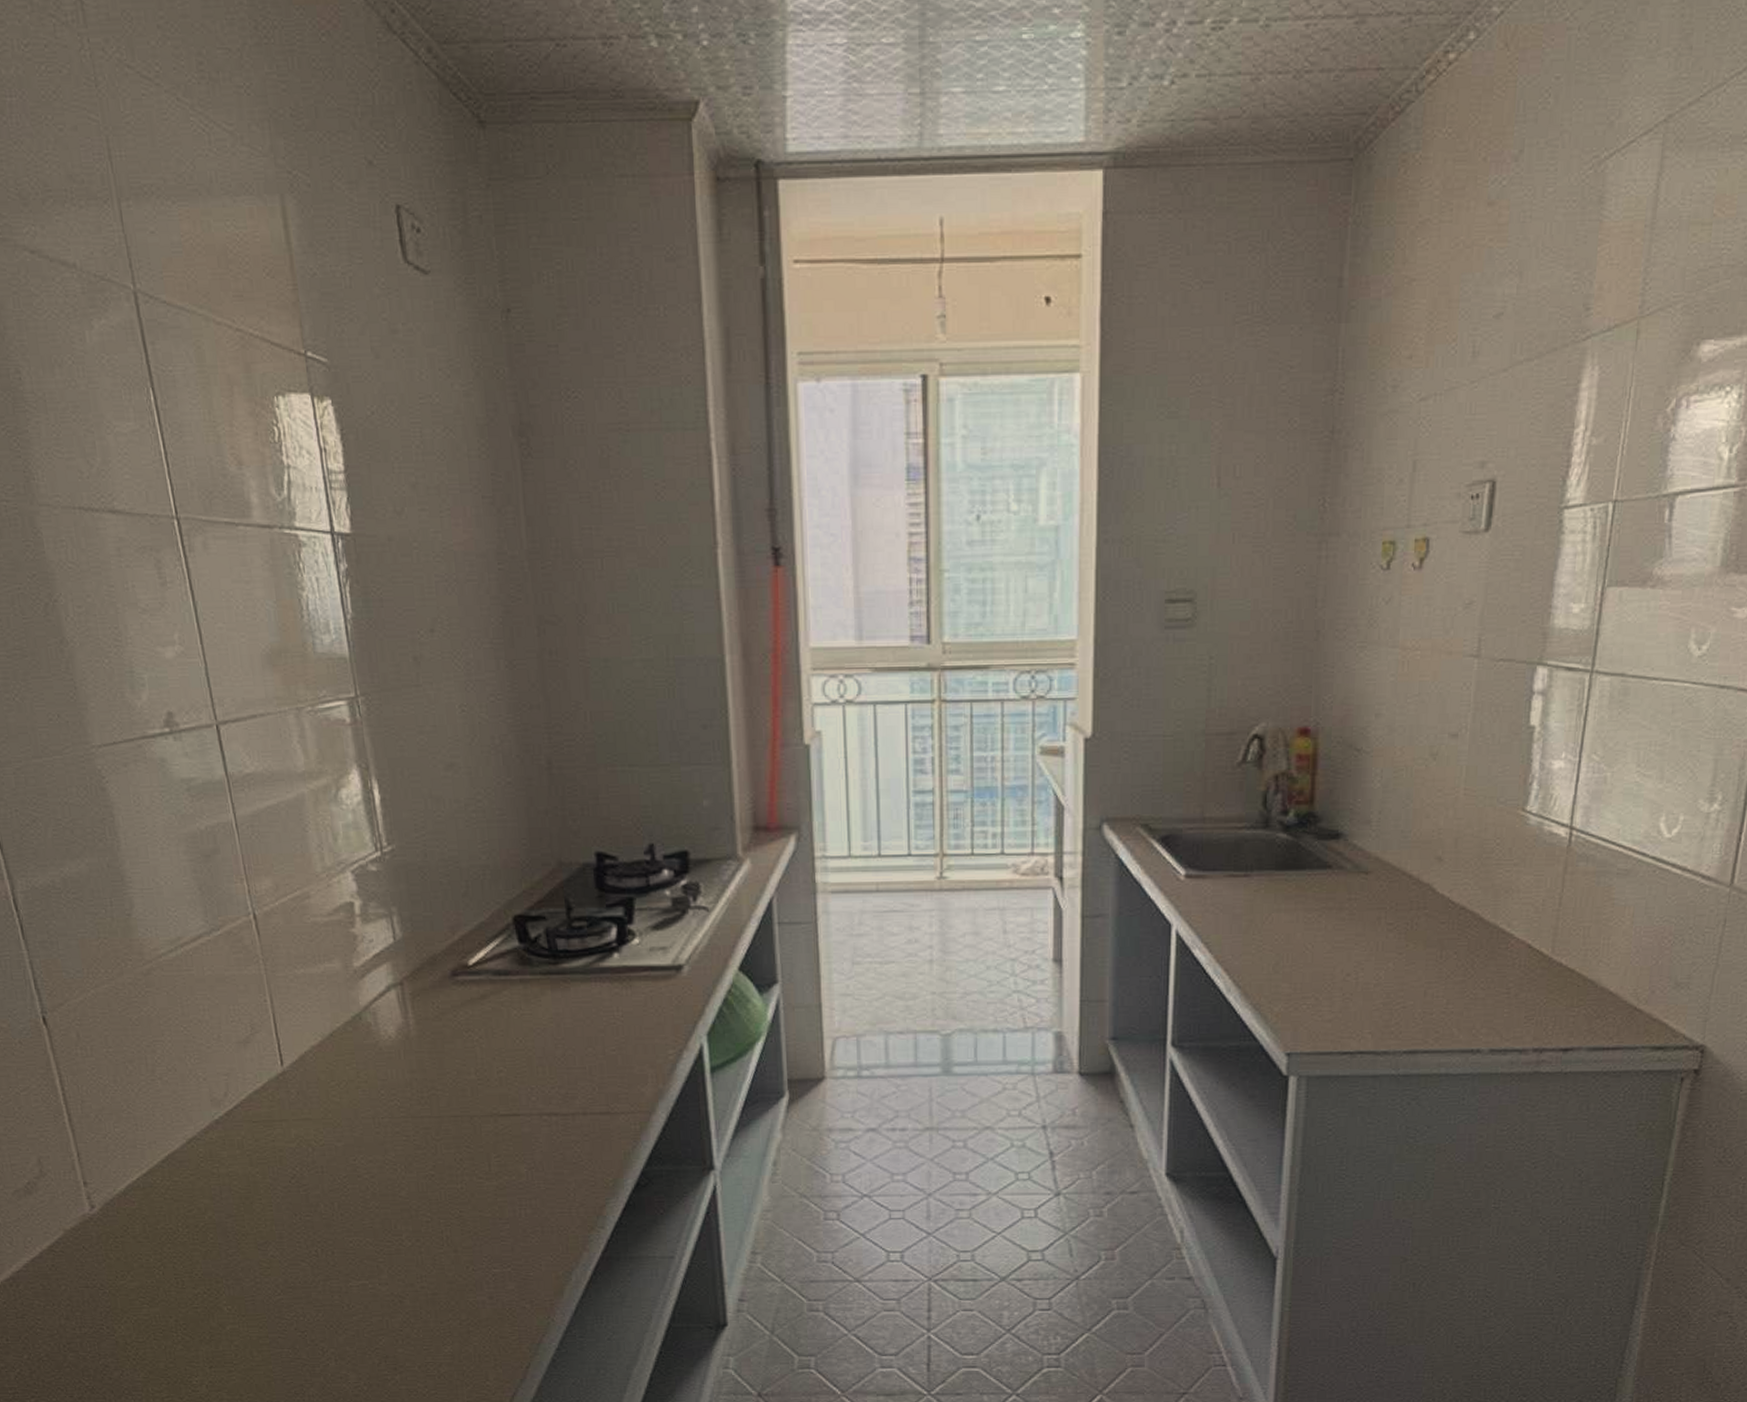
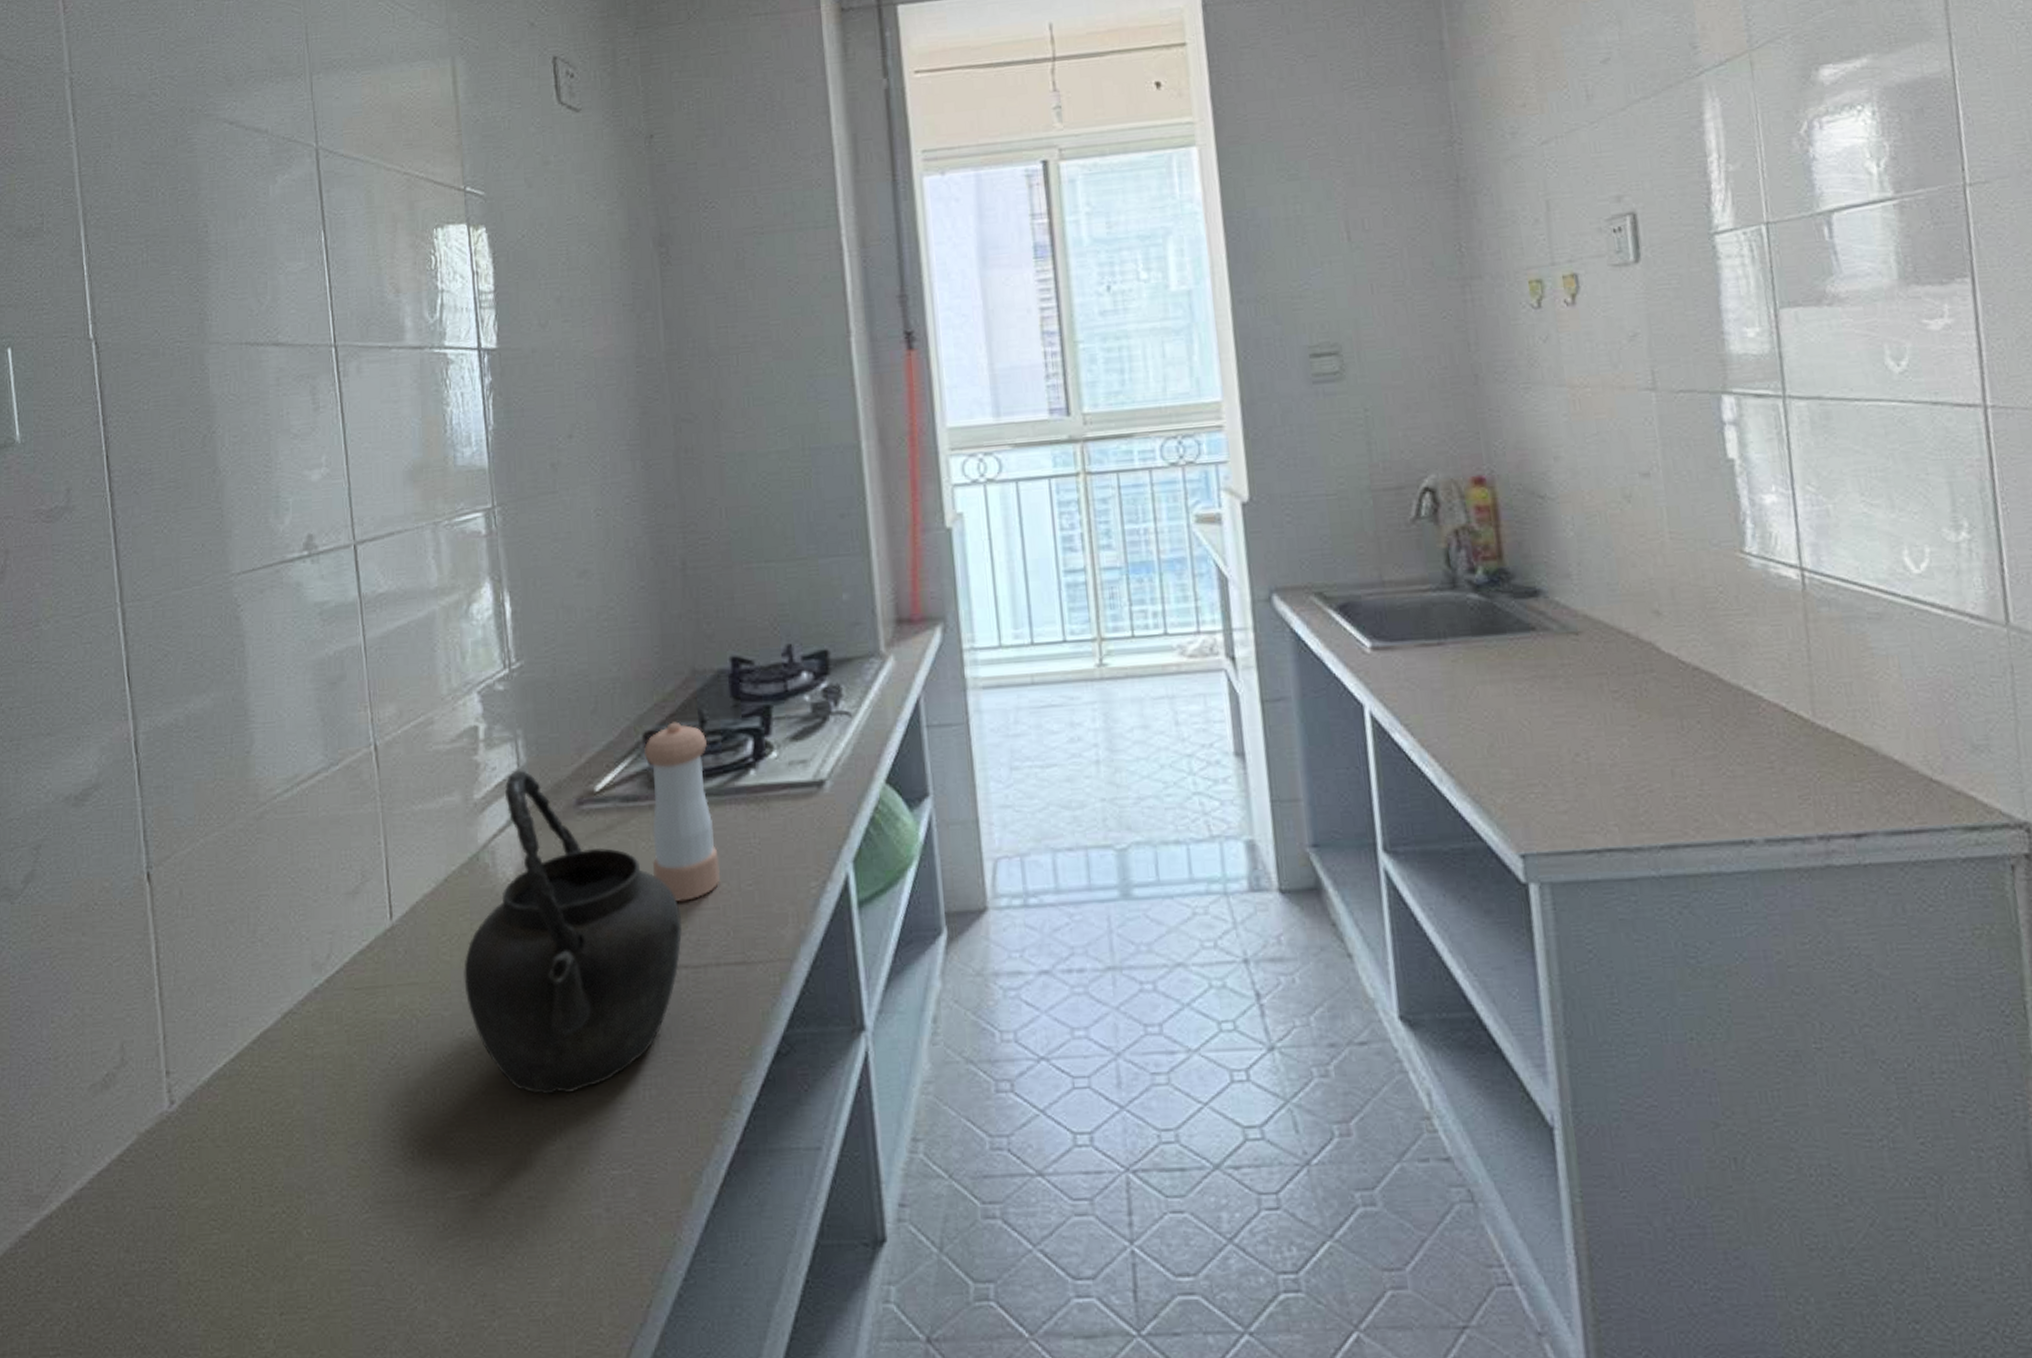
kettle: none [353,943,553,1211] -> present [464,770,683,1095]
pepper shaker: none [514,907,587,1061] -> present [644,721,721,902]

